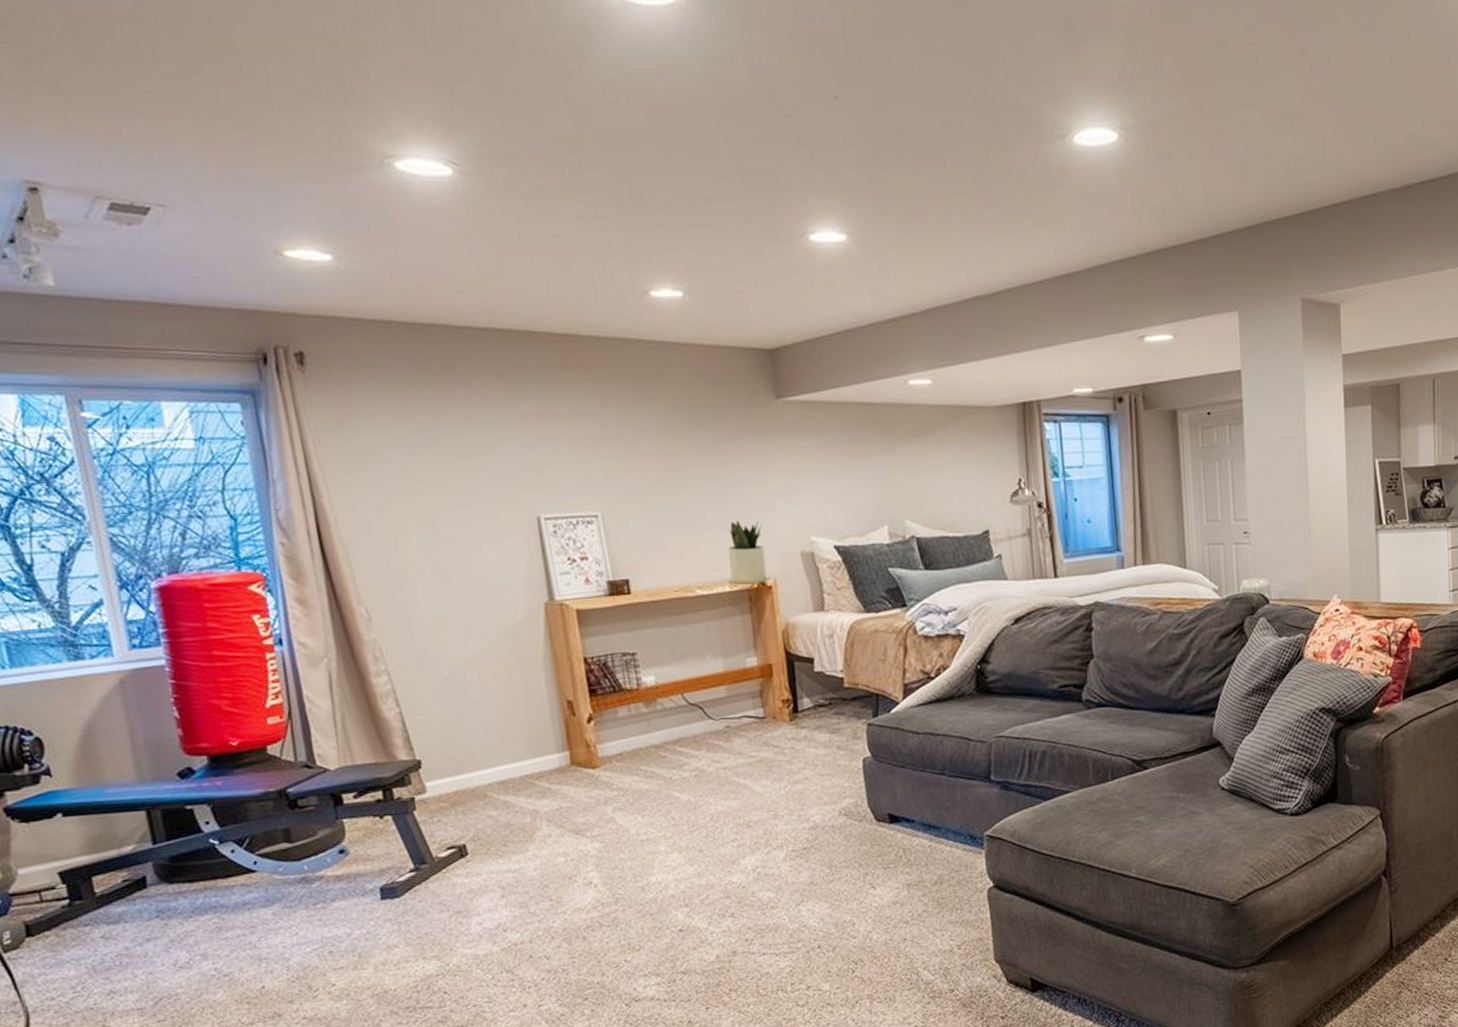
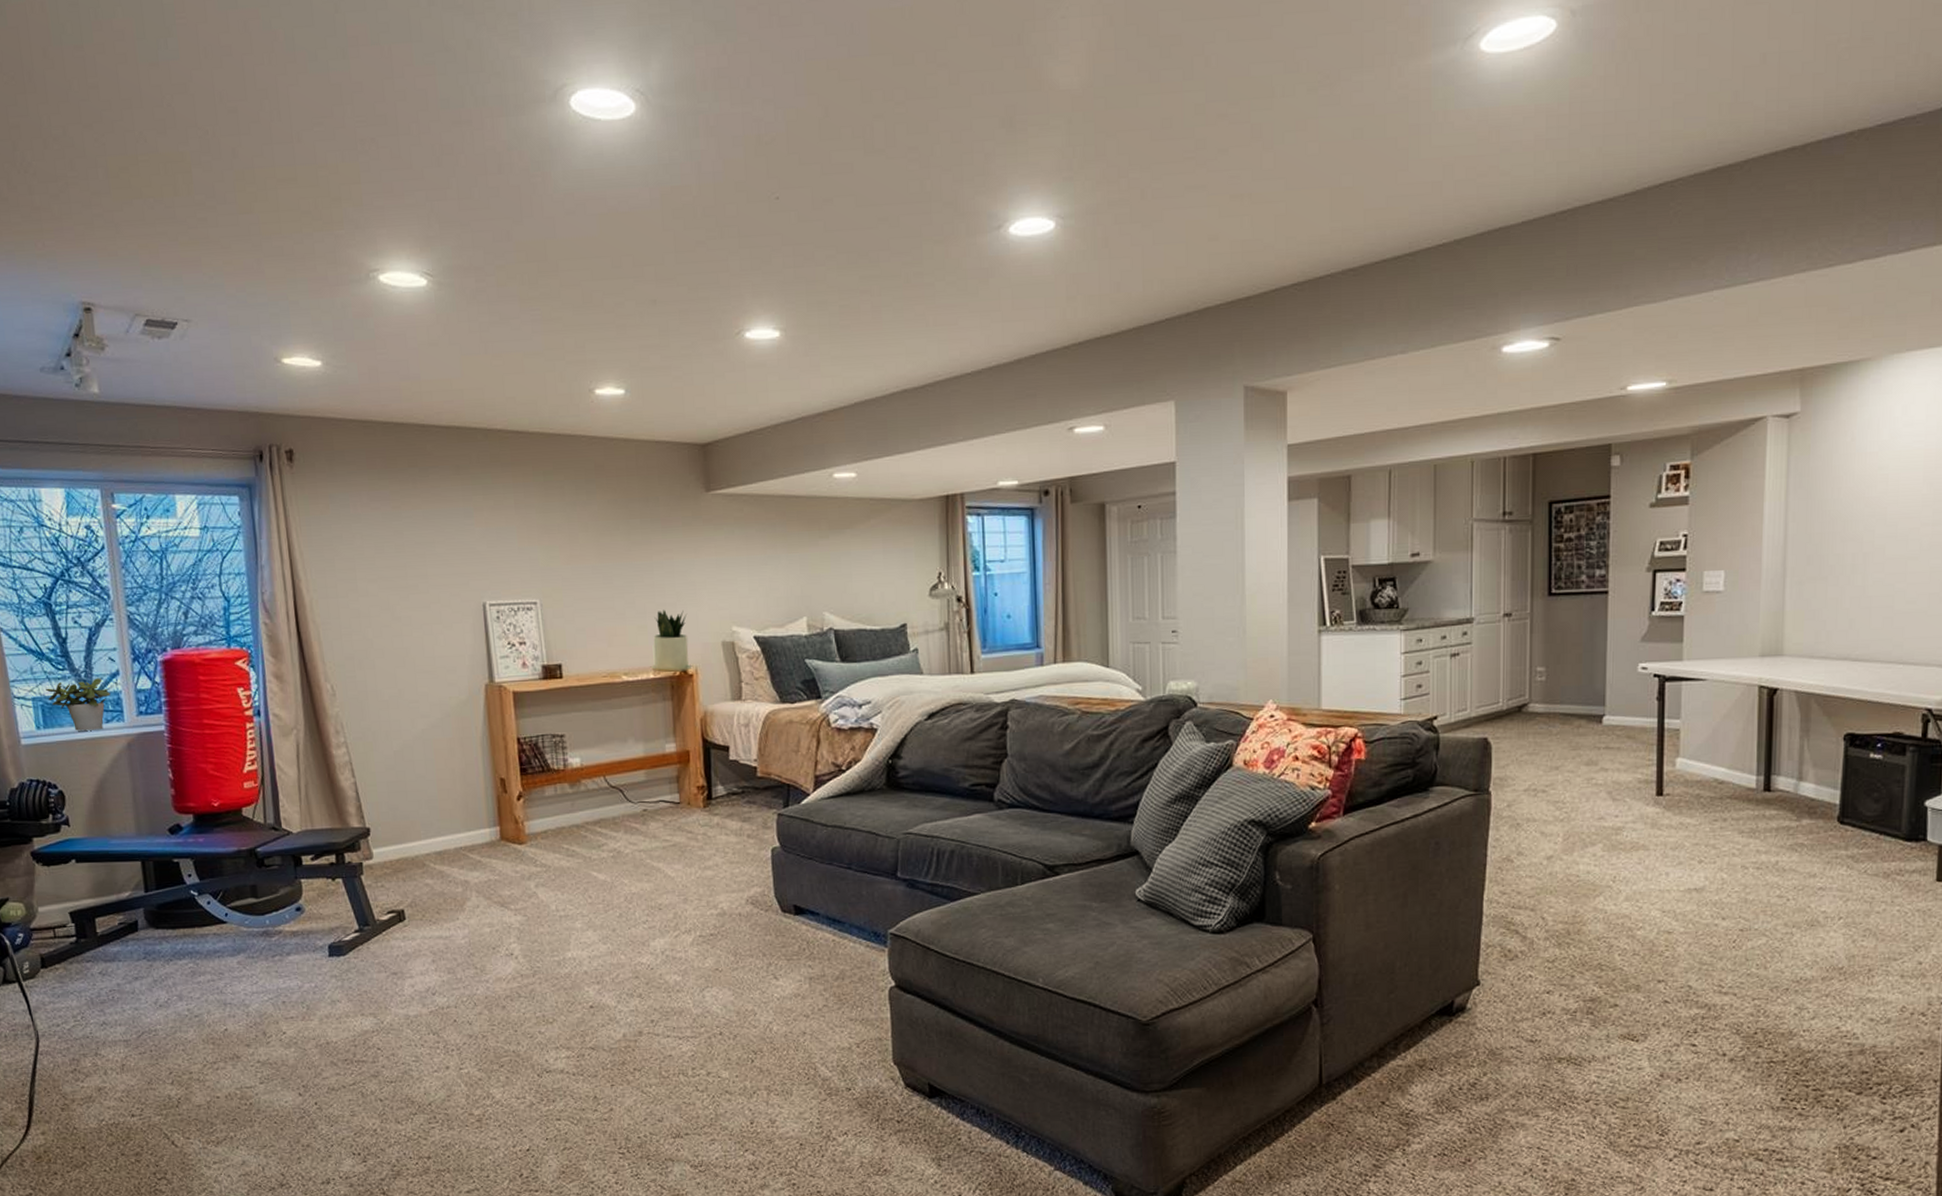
potted plant: none [9,609,94,669] -> present [46,678,111,731]

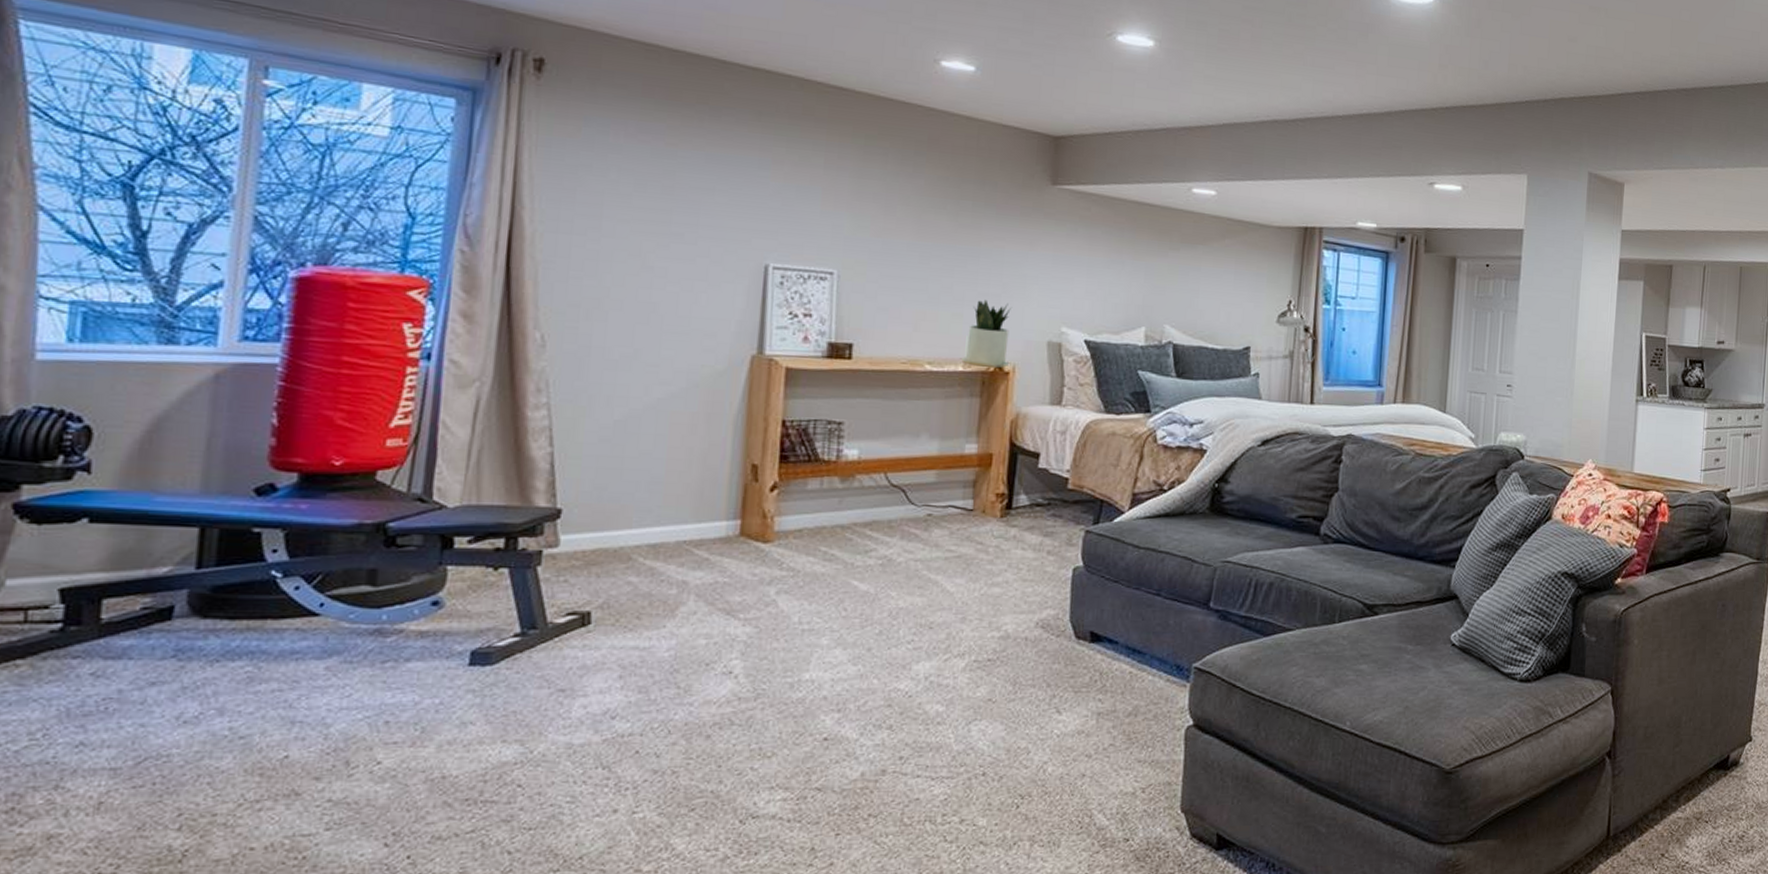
potted plant: present [46,678,111,731] -> none [96,286,203,353]

